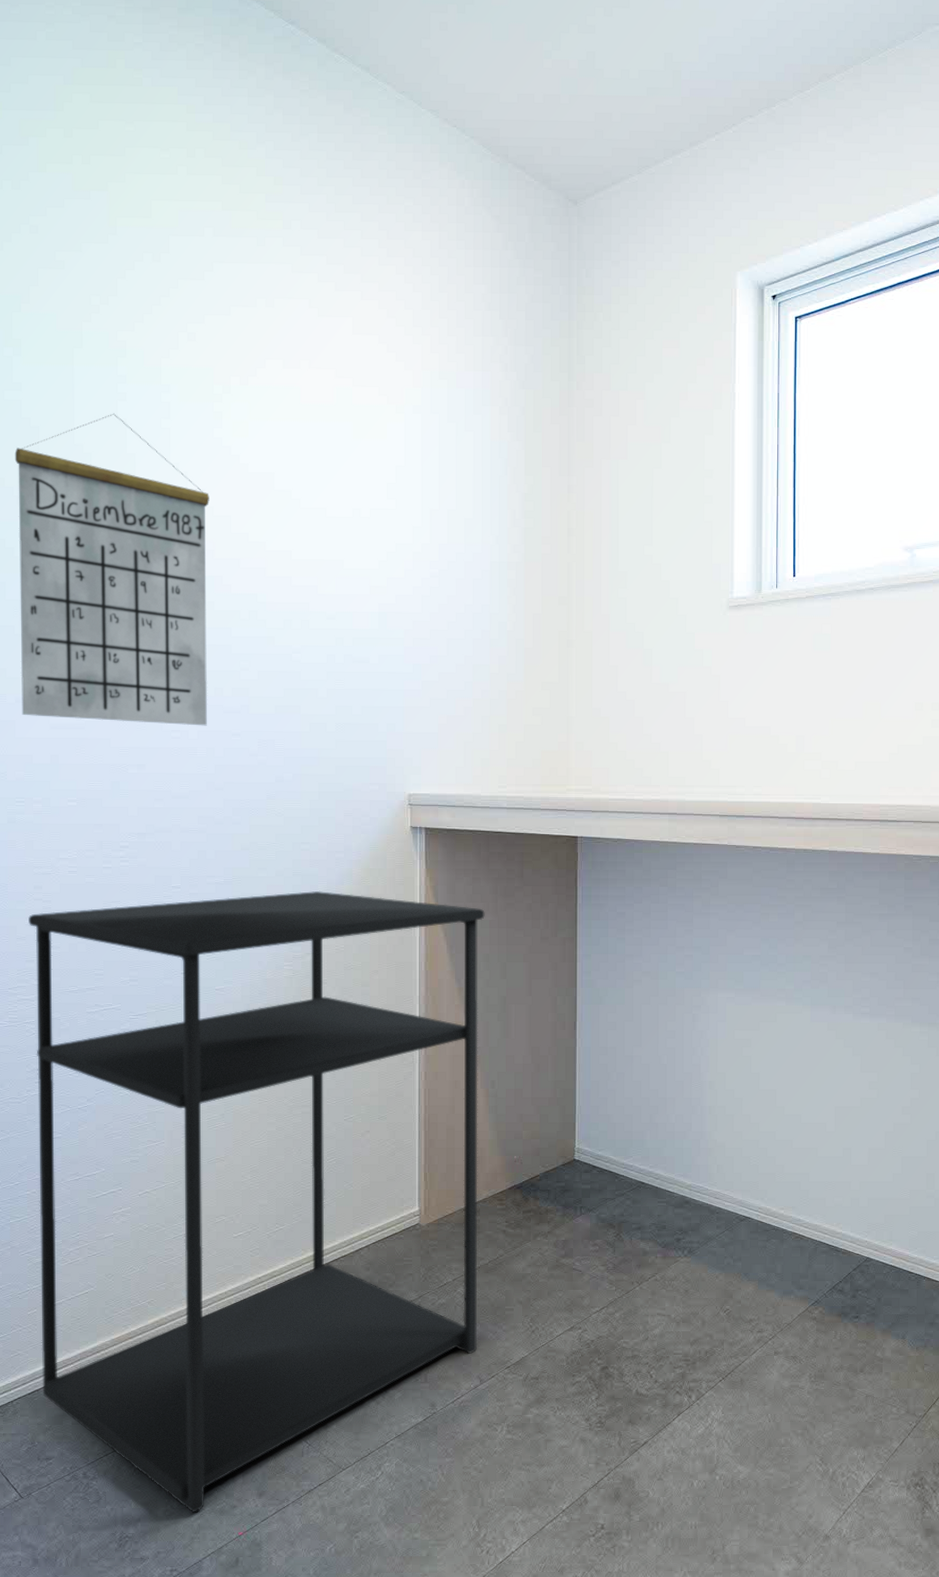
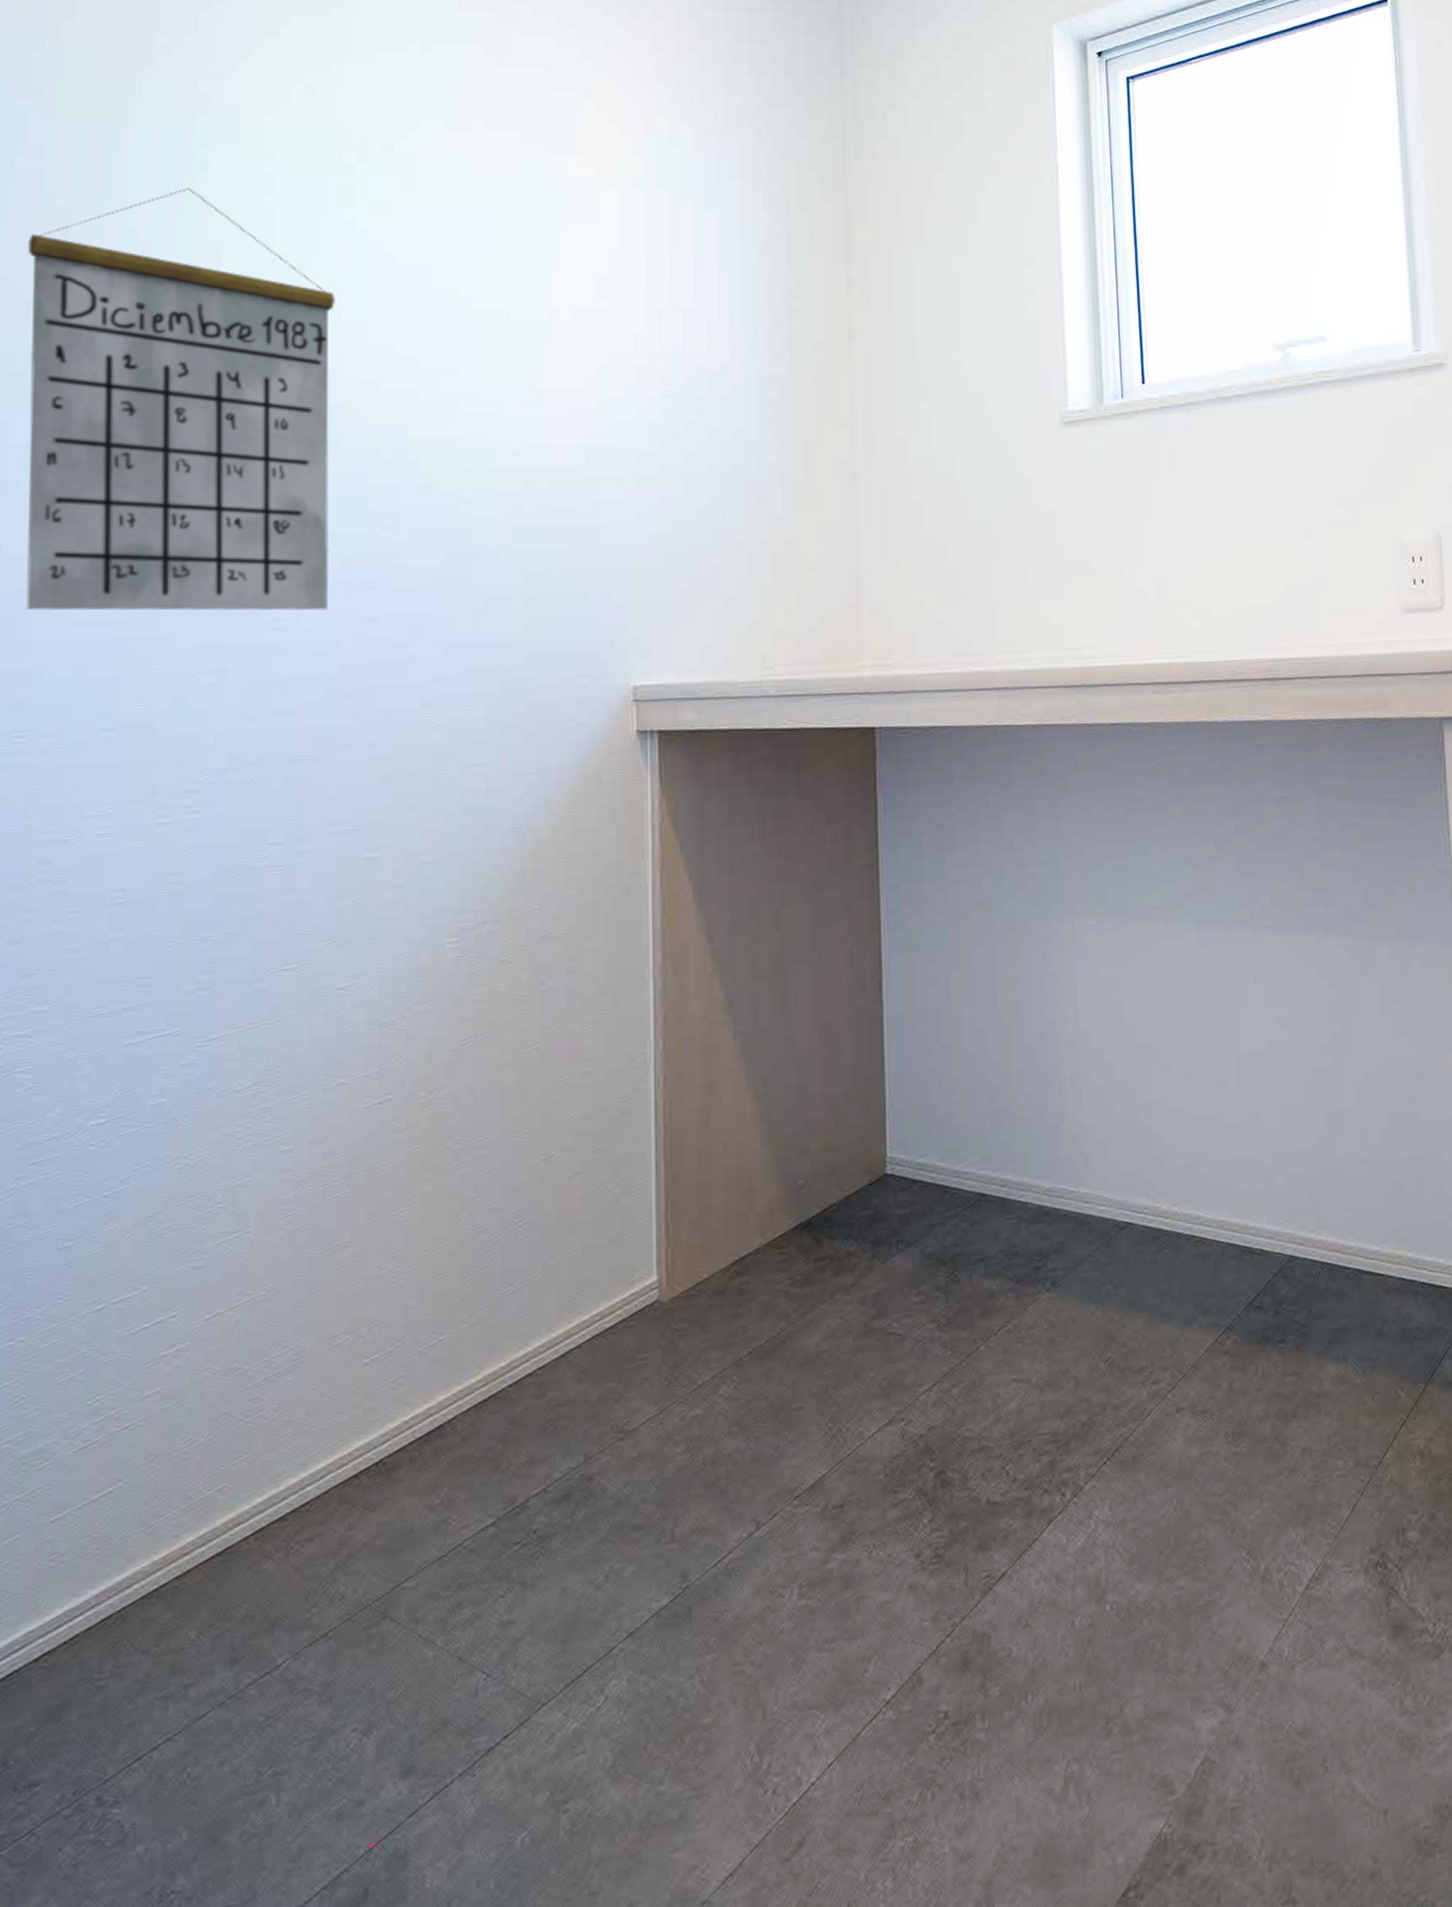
shelving unit: present [28,890,485,1513] -> none [26,830,750,1828]

